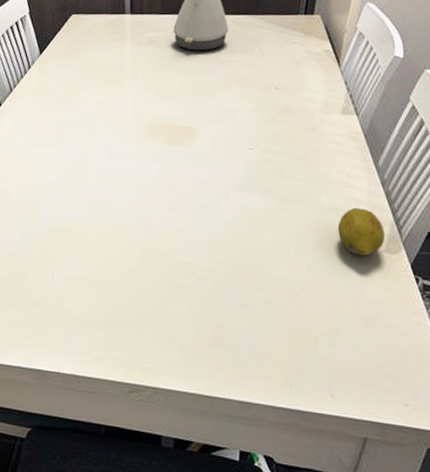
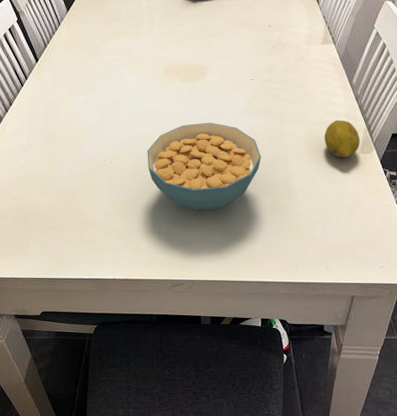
cereal bowl: none [114,194,255,302] -> present [147,122,261,211]

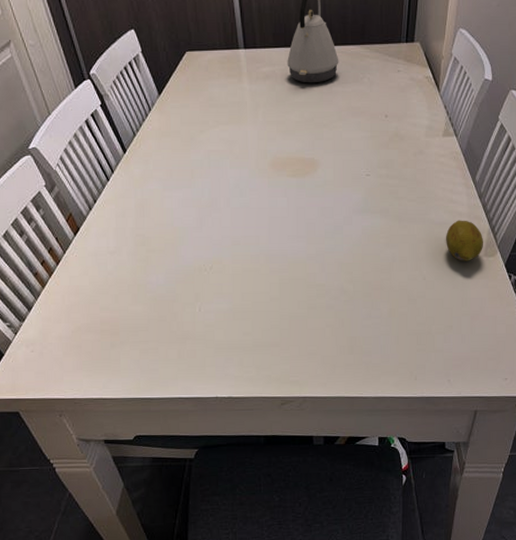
cereal bowl: present [147,122,261,211] -> none [251,222,378,321]

